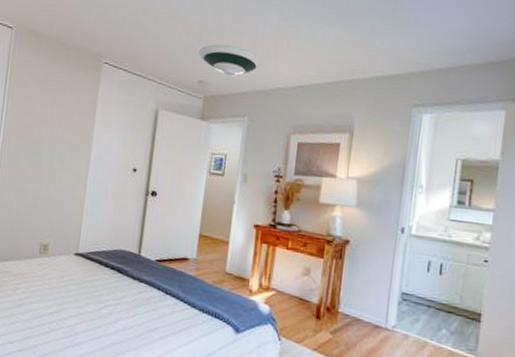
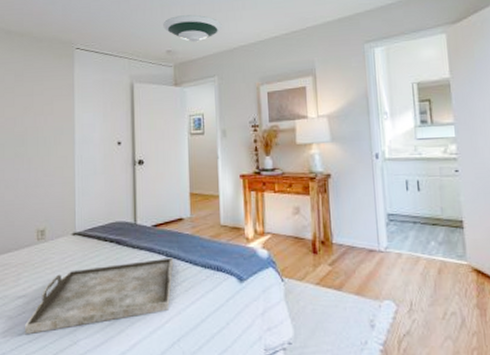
serving tray: none [16,289,173,348] -> present [25,257,174,335]

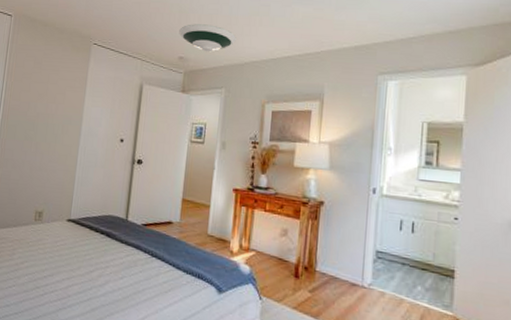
serving tray: present [25,257,174,335] -> none [13,254,158,309]

